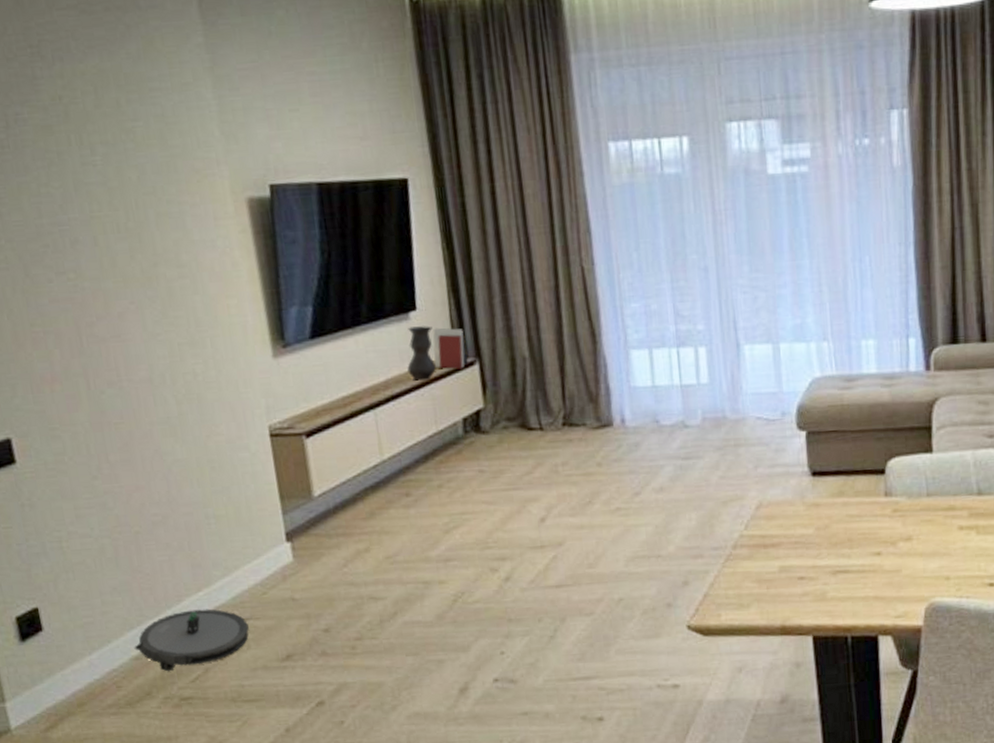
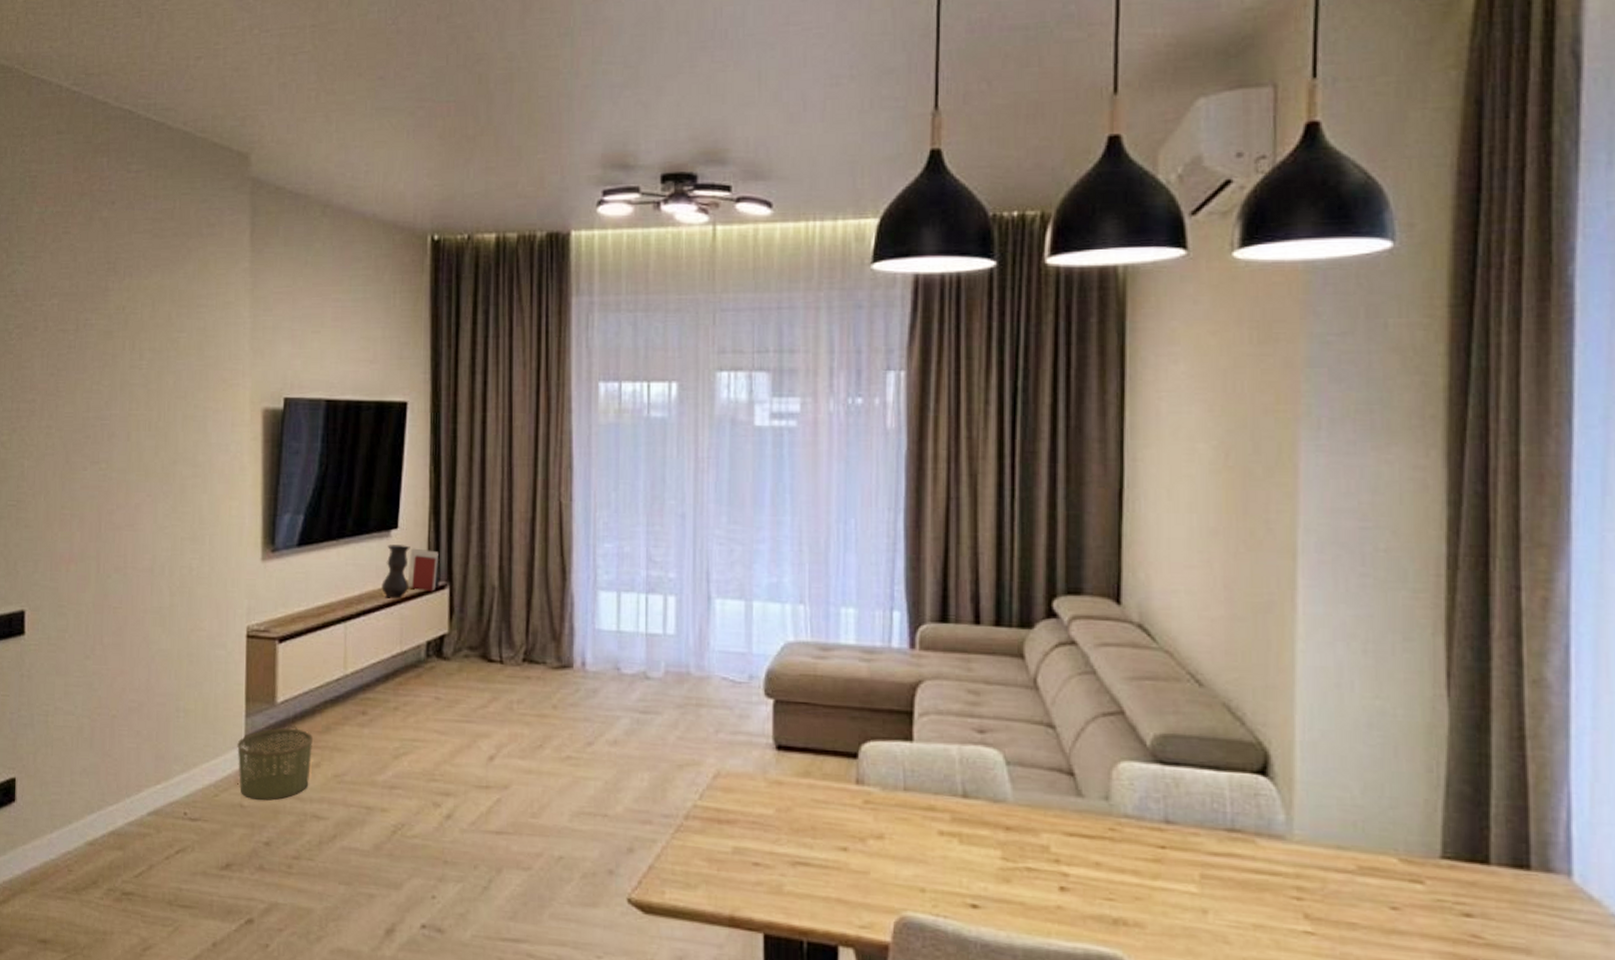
robot vacuum: present [134,608,249,672] -> none [90,802,196,863]
basket: none [278,516,361,592] -> present [237,725,313,801]

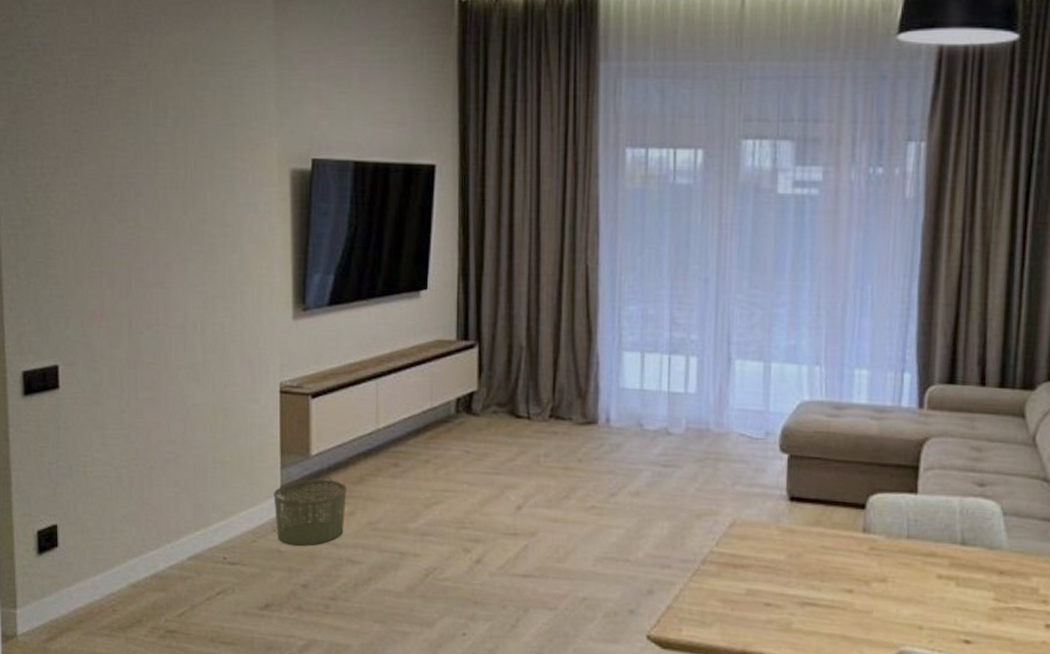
vase: present [381,544,410,600] -> none [412,305,440,358]
books: present [407,548,440,592] -> none [437,308,469,351]

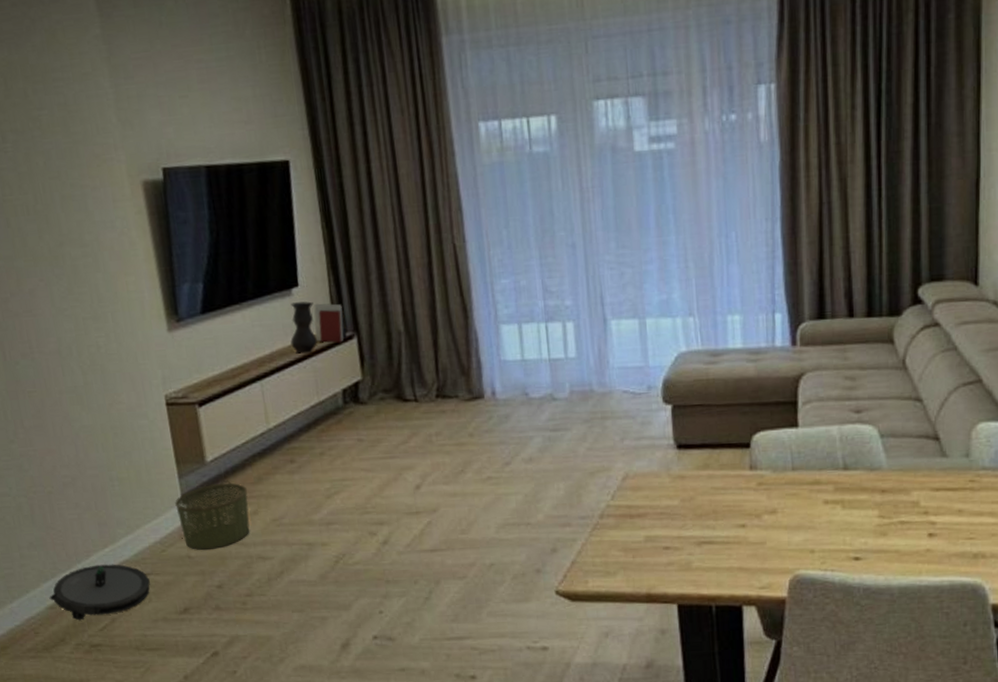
robot vacuum: none [133,547,236,603] -> present [49,564,150,621]
vase: none [412,305,440,358] -> present [290,301,317,355]
books: none [437,308,469,351] -> present [314,303,347,343]

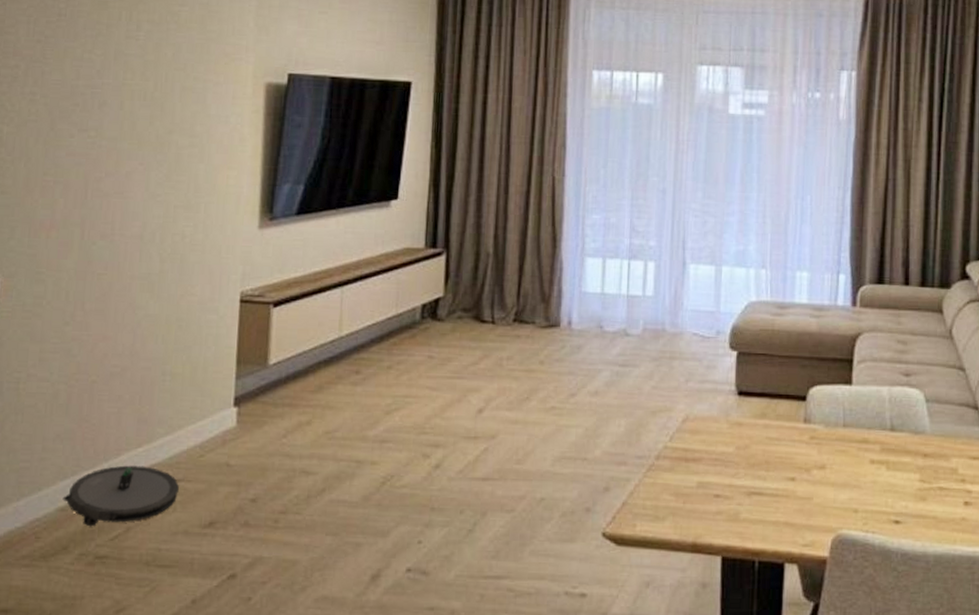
basket: present [175,480,250,550] -> none [225,386,305,459]
vase: present [290,301,317,355] -> none [379,214,409,266]
books: present [314,303,347,343] -> none [405,217,438,258]

